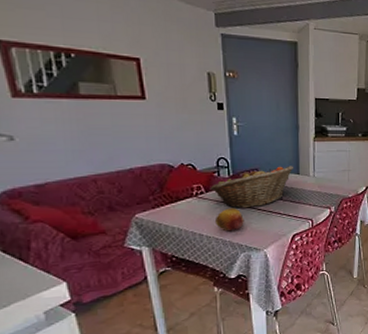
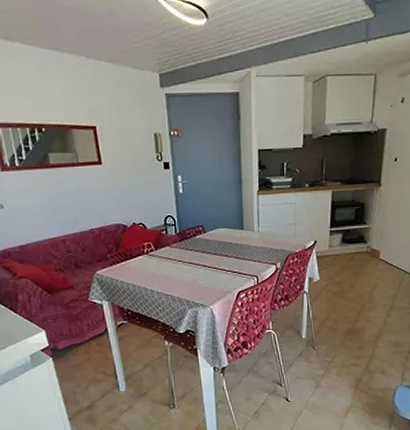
fruit basket: present [210,166,294,209] -> none [159,221,238,265]
fruit: present [214,208,244,232] -> none [164,264,191,288]

